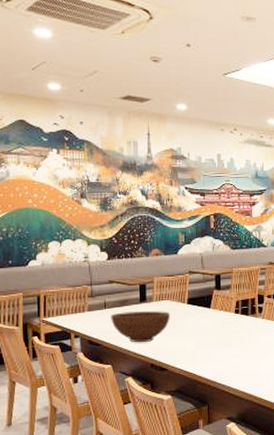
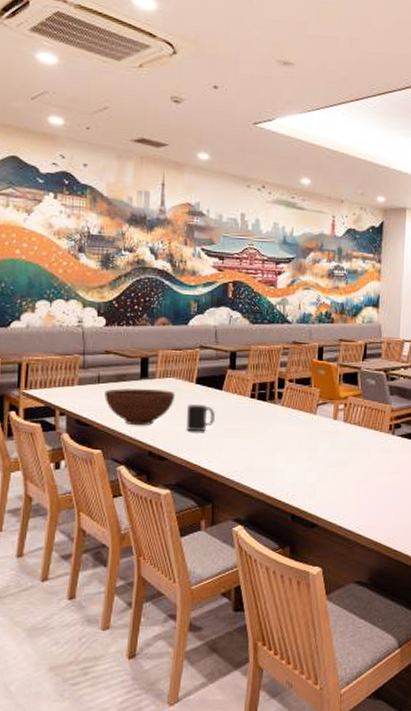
mug: none [182,321,206,345] -> present [187,403,216,432]

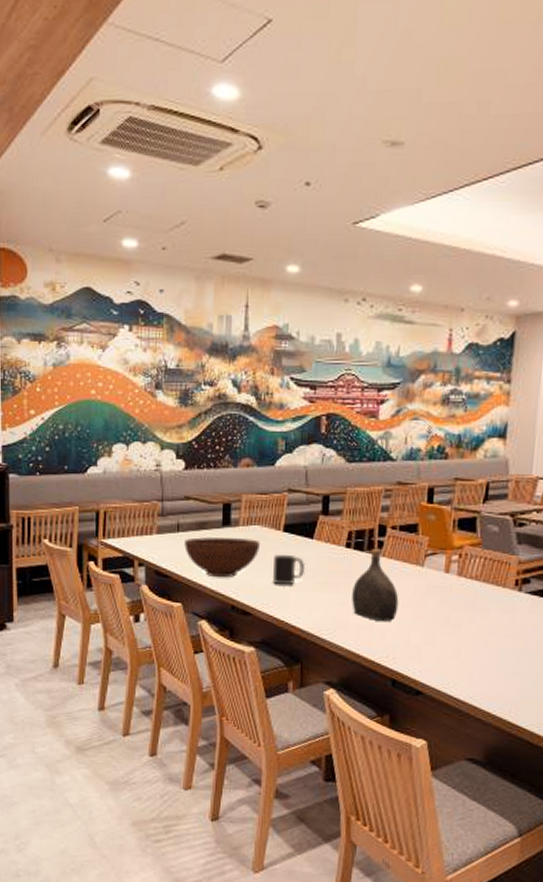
water jug: none [256,399,296,463] -> present [352,549,399,621]

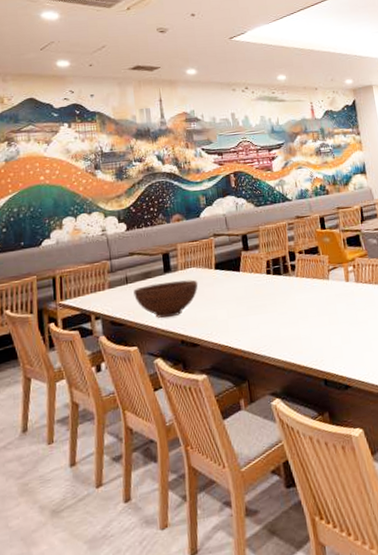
mug: present [273,553,306,585] -> none [211,288,239,315]
water jug: present [352,549,399,621] -> none [278,271,317,331]

